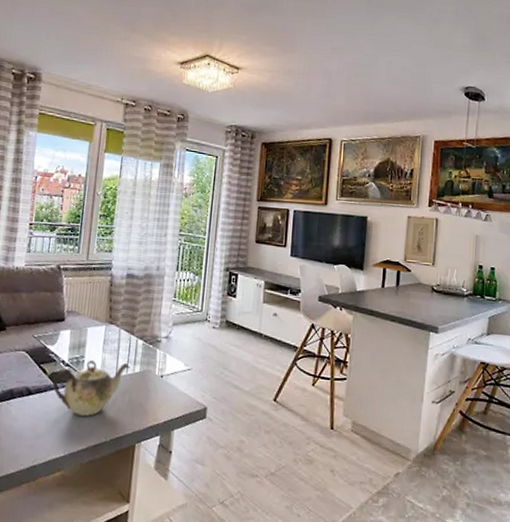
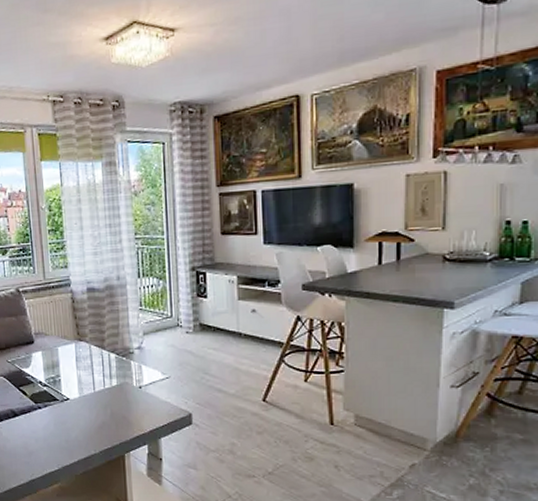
teapot: present [52,360,131,416] -> none [34,377,107,432]

